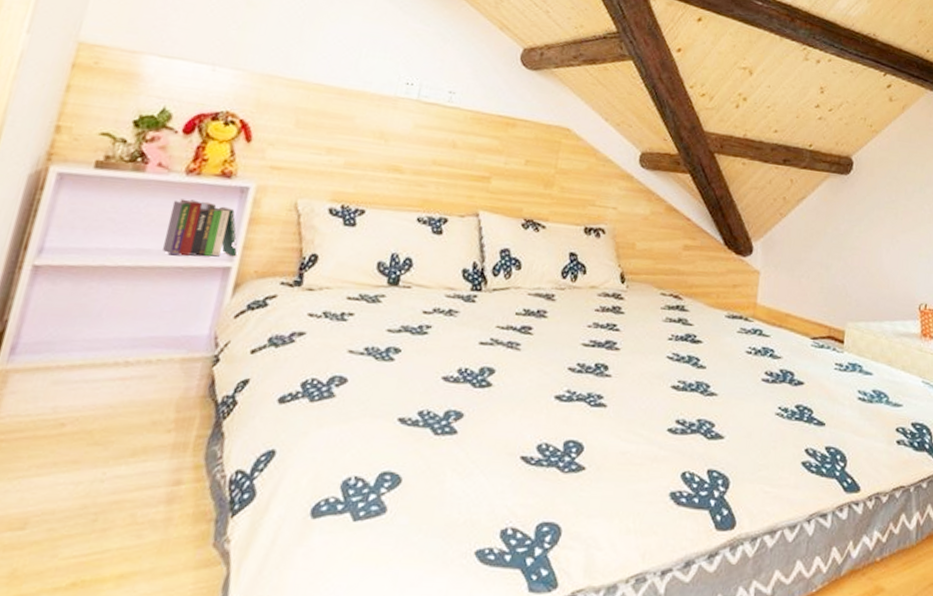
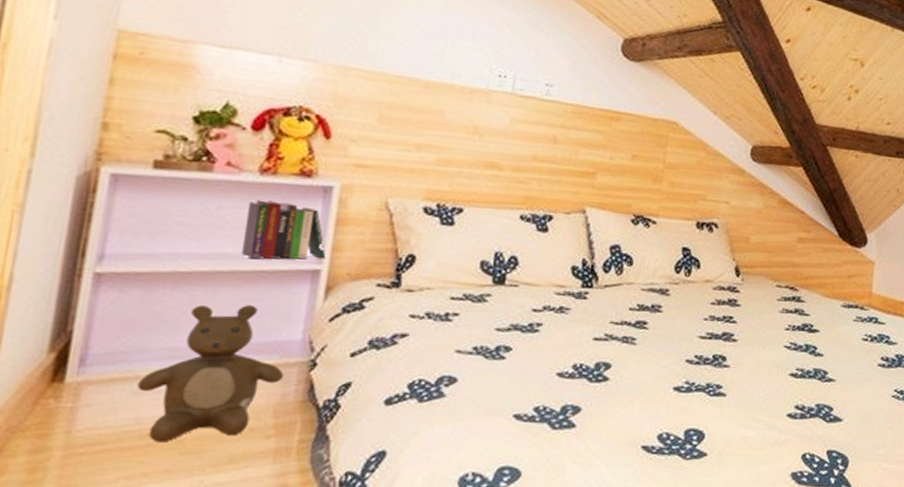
teddy bear: none [57,299,189,433] -> present [137,305,284,443]

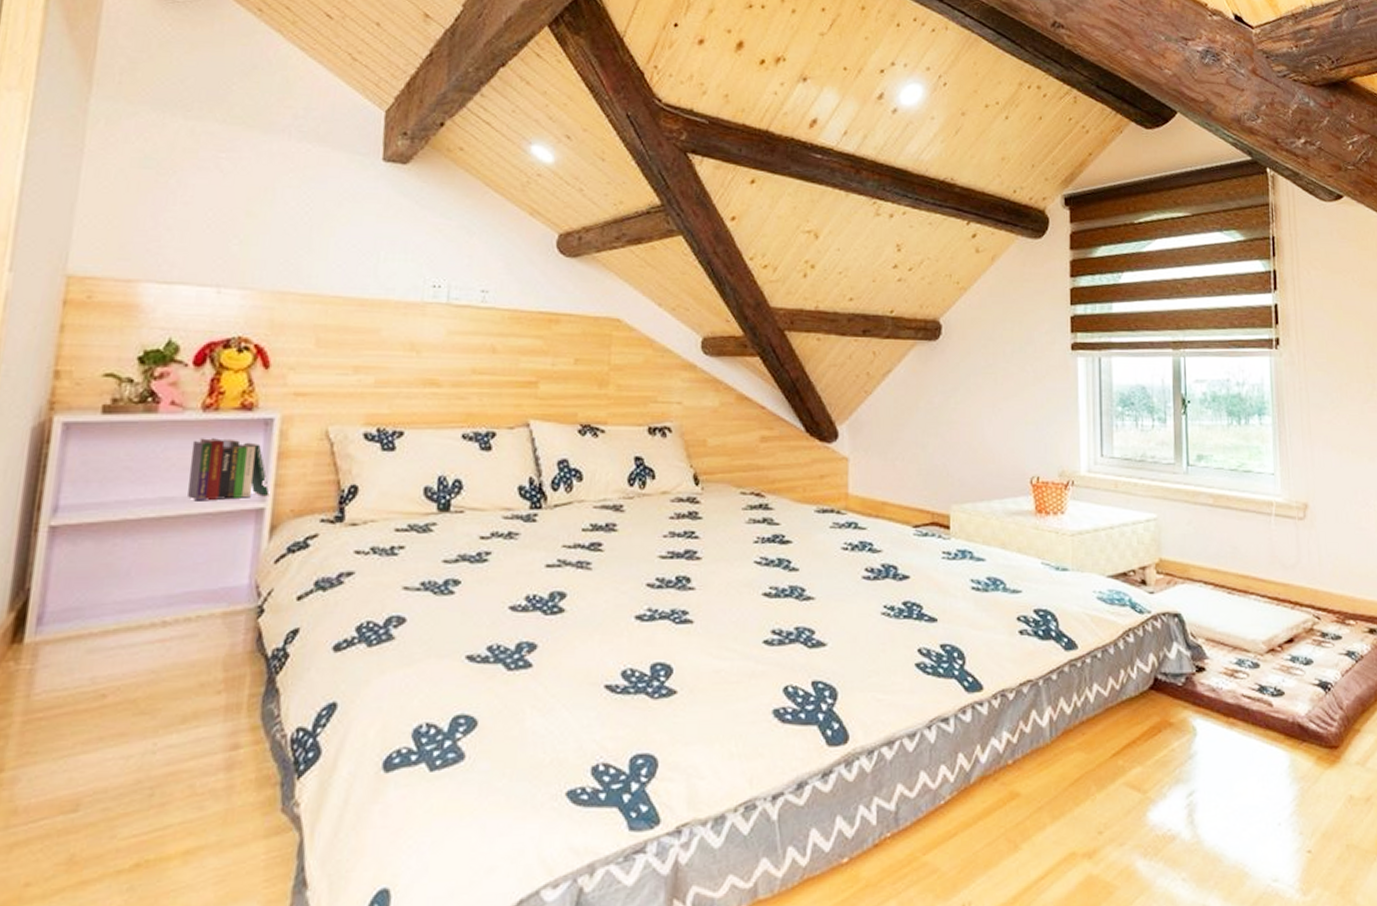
teddy bear: present [137,305,284,443] -> none [91,551,232,703]

